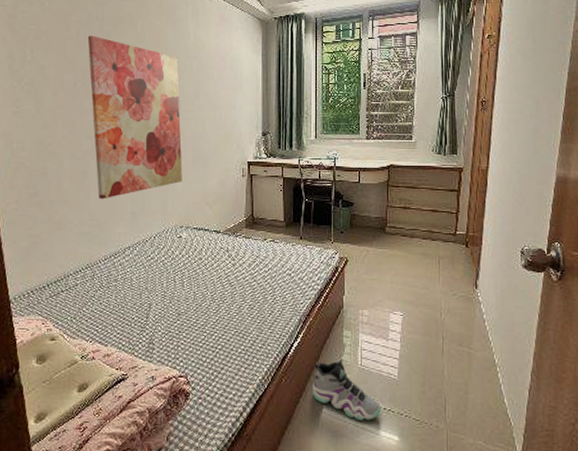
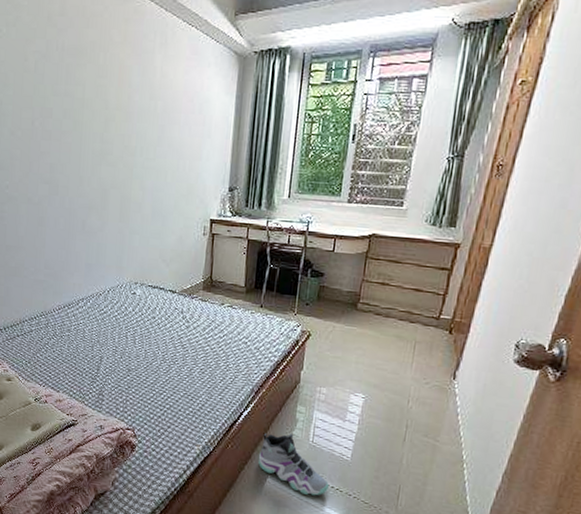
wall art: present [87,35,182,199] -> none [46,68,142,248]

